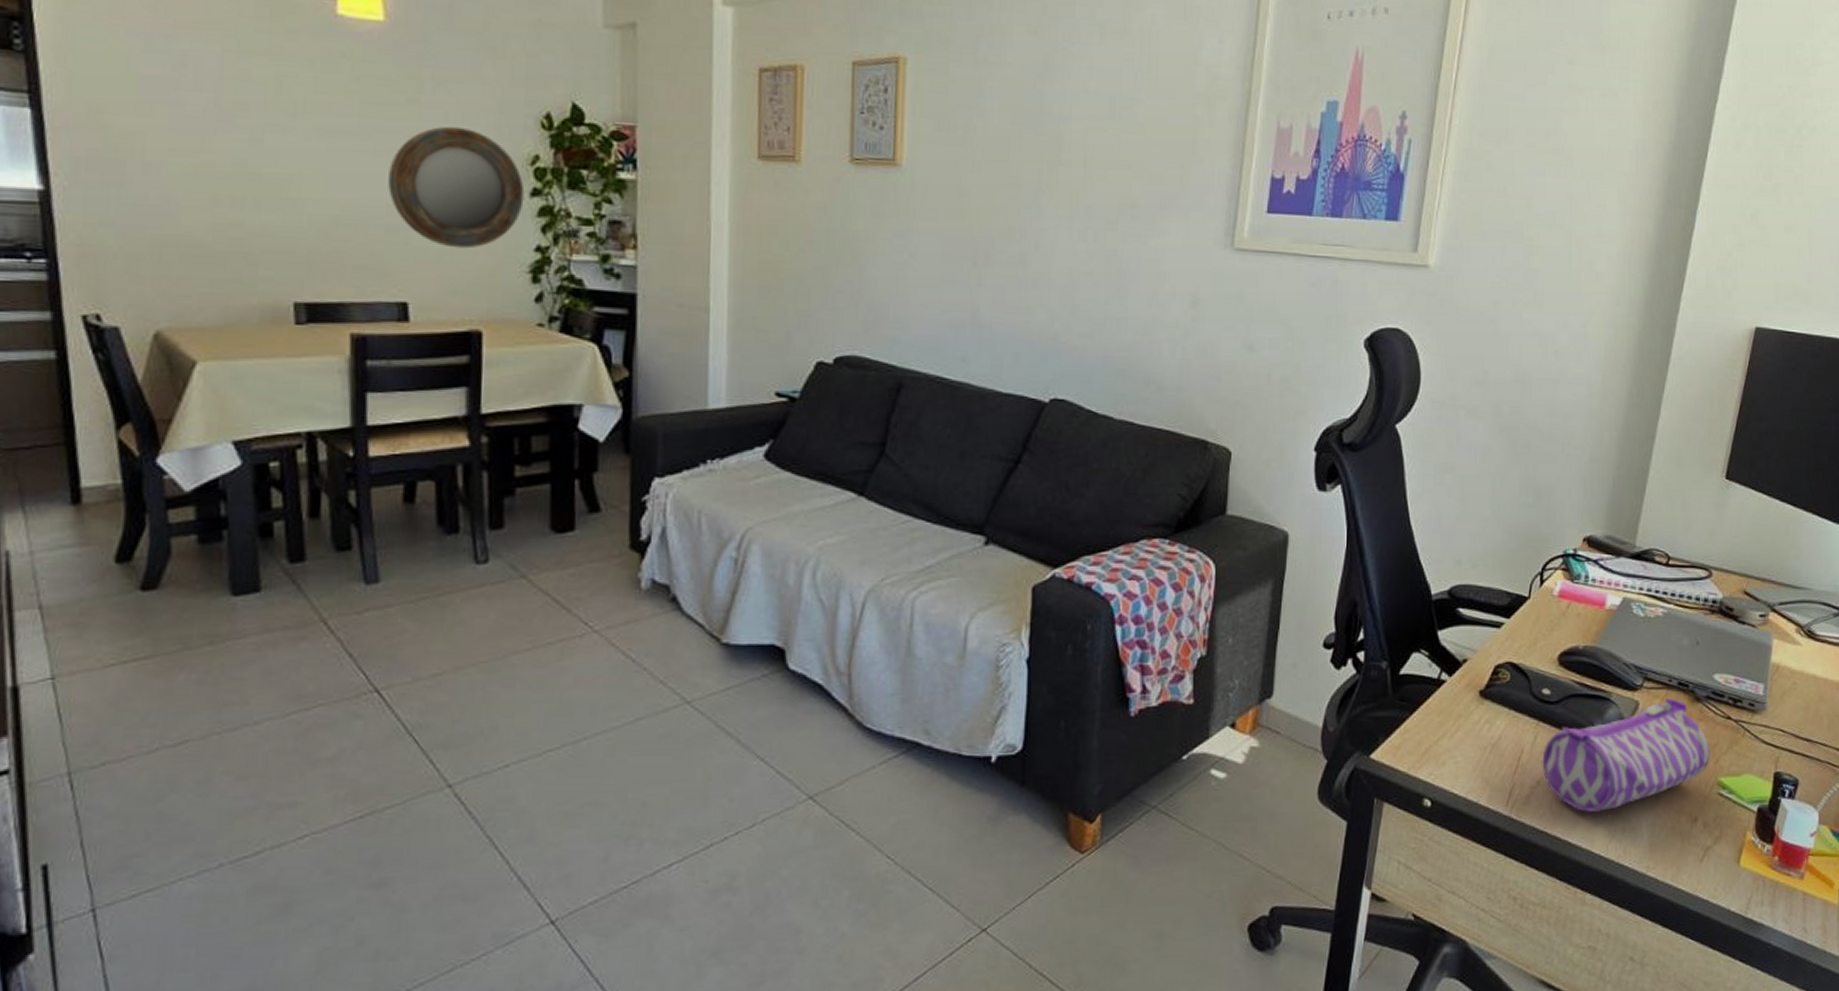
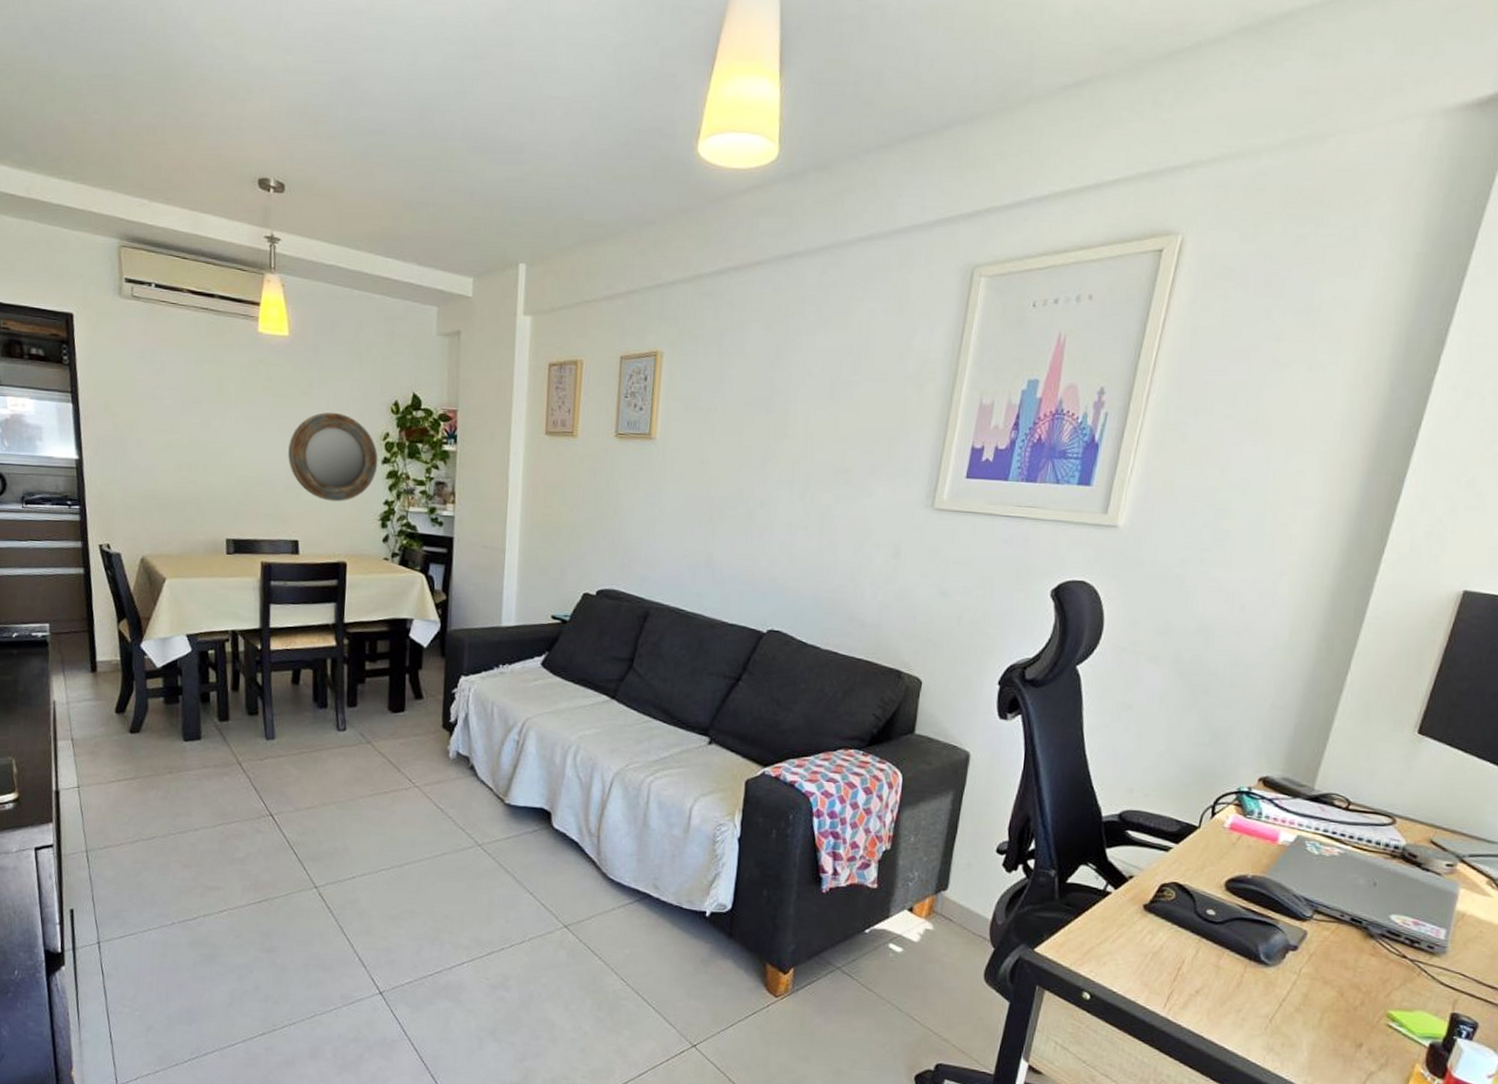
pencil case: present [1542,697,1710,812] -> none [1202,930,1381,1025]

